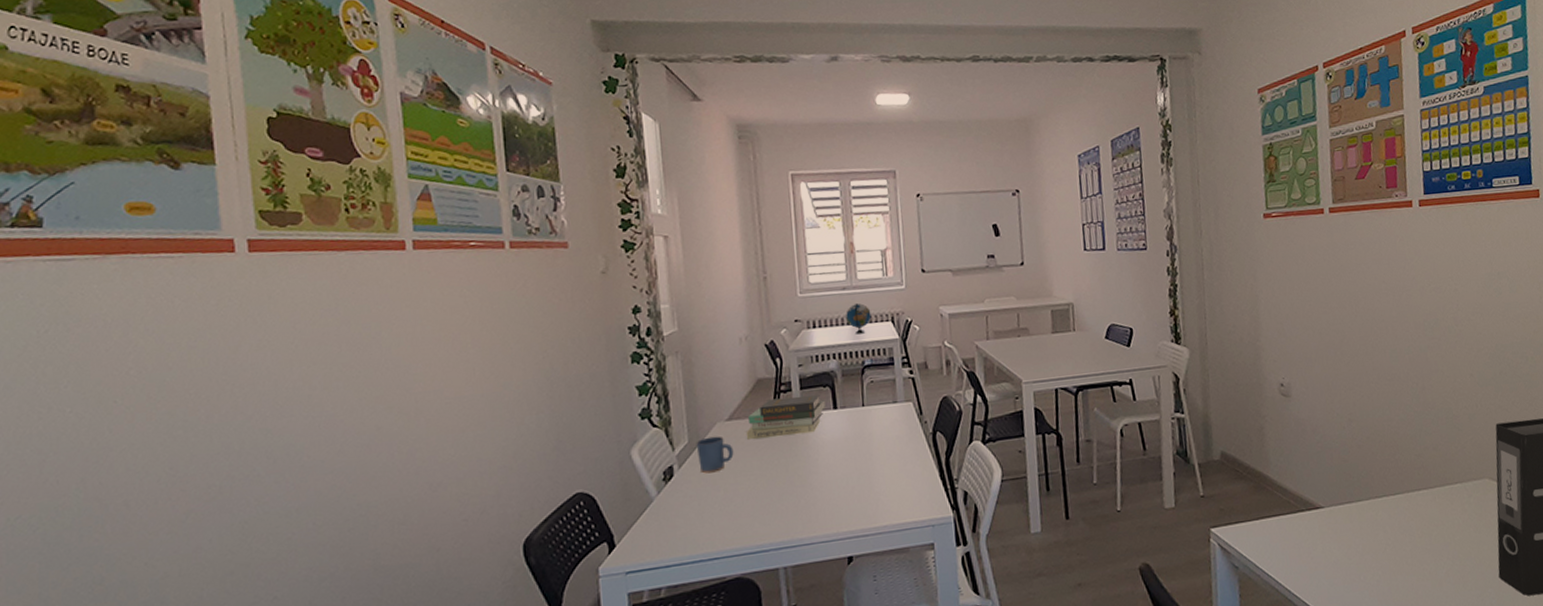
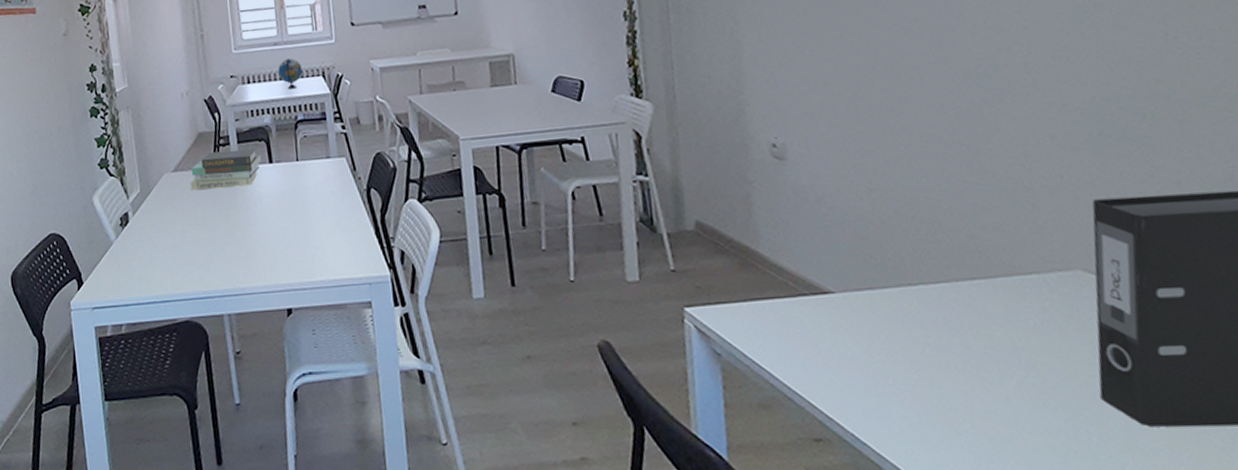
mug: present [696,436,734,473] -> none [147,186,180,221]

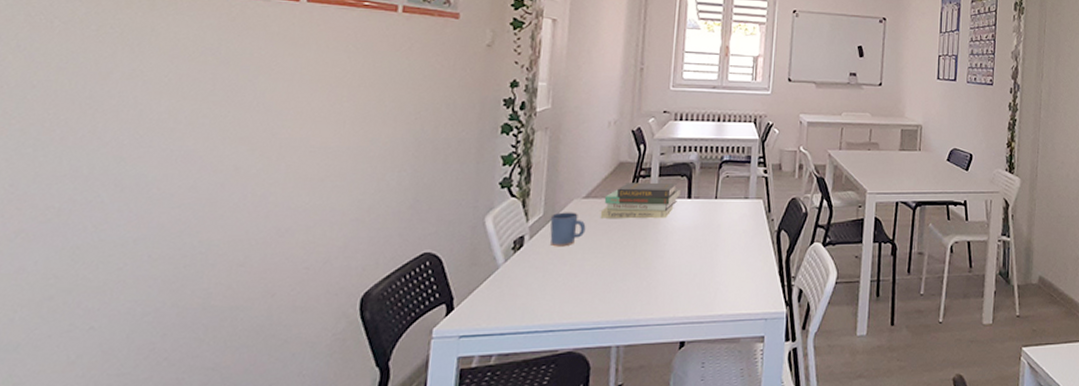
mug: none [147,186,180,221] -> present [550,212,586,247]
globe: present [278,58,303,90] -> none [712,102,736,131]

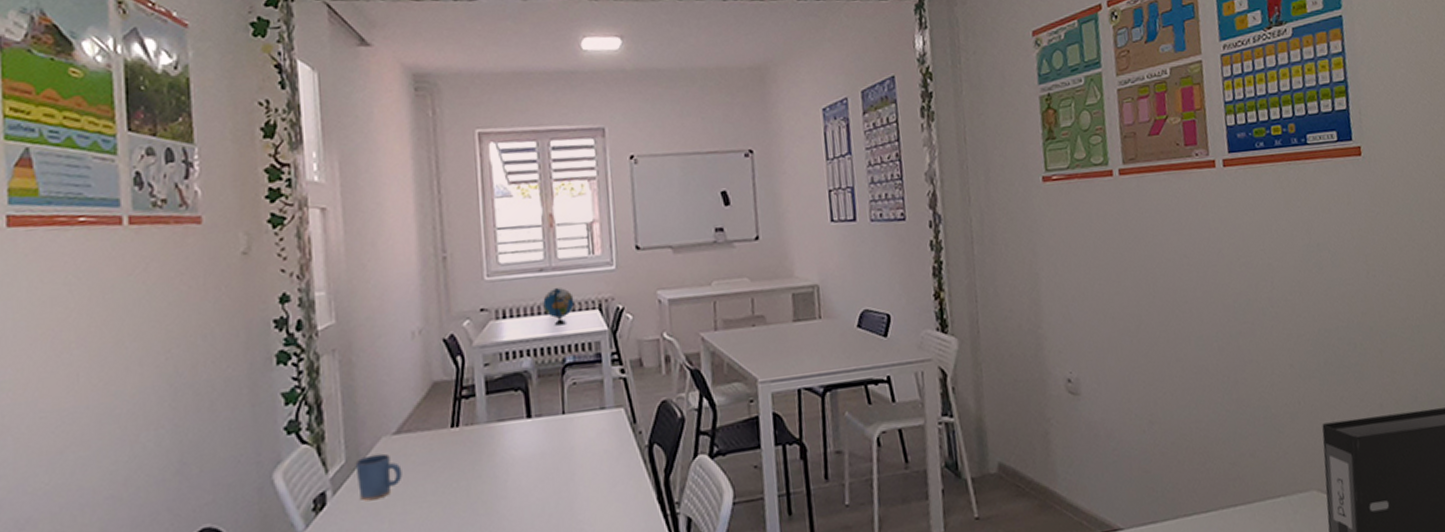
books: present [600,182,681,219] -> none [417,401,517,457]
globe: none [712,102,736,131] -> present [543,287,575,326]

